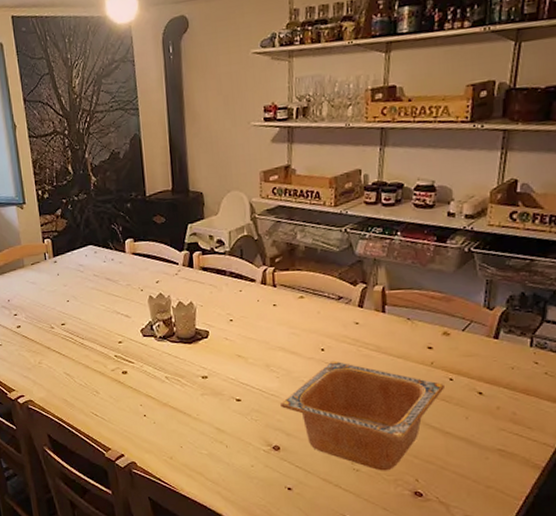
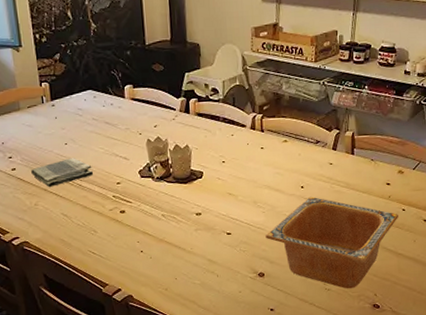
dish towel: none [35,315,96,346] -> present [31,158,94,188]

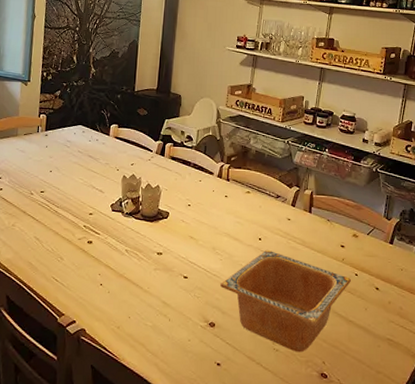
dish towel: present [31,158,94,188] -> none [15,185,71,211]

